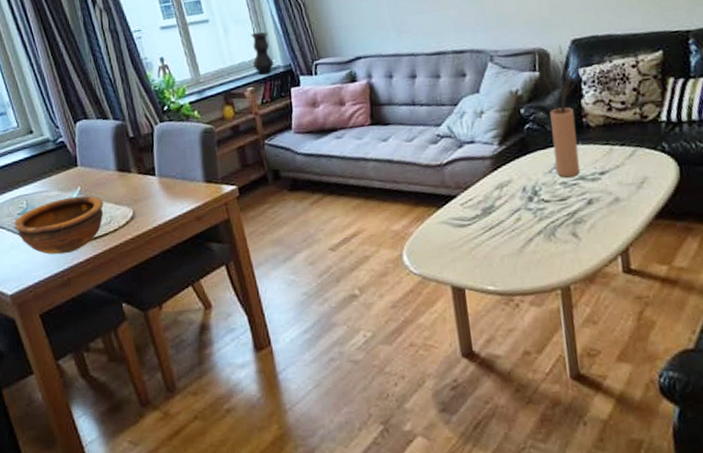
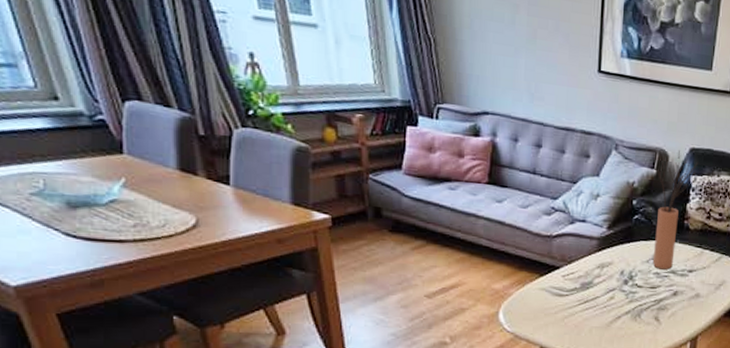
bowl: present [13,195,104,255] -> none [23,187,157,251]
vase: present [251,31,274,75] -> none [365,55,391,104]

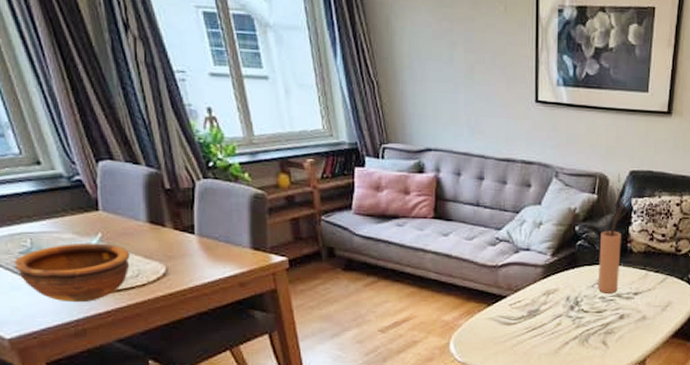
bowl: none [23,187,157,251] -> present [13,242,130,303]

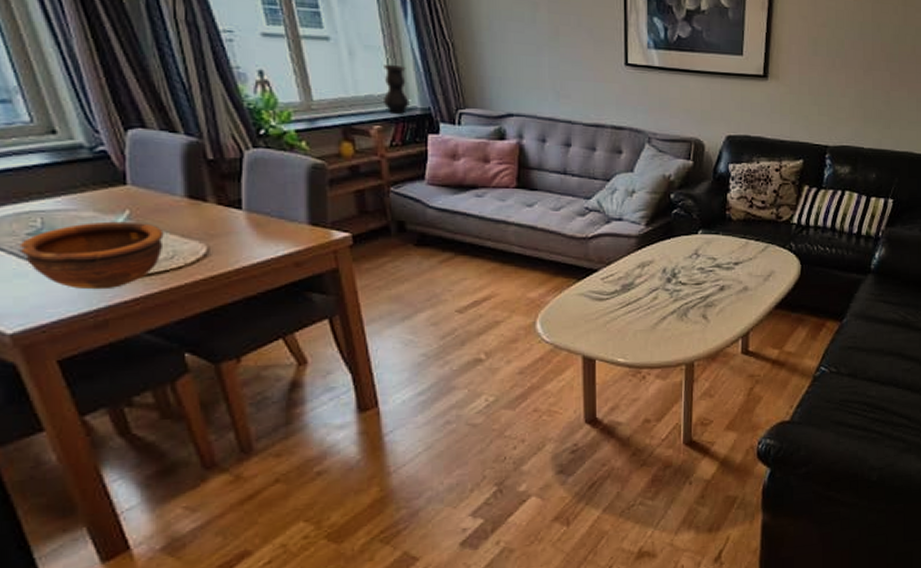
vase: none [315,101,339,148] -> present [382,64,410,114]
vase: present [597,174,639,293] -> none [693,139,736,264]

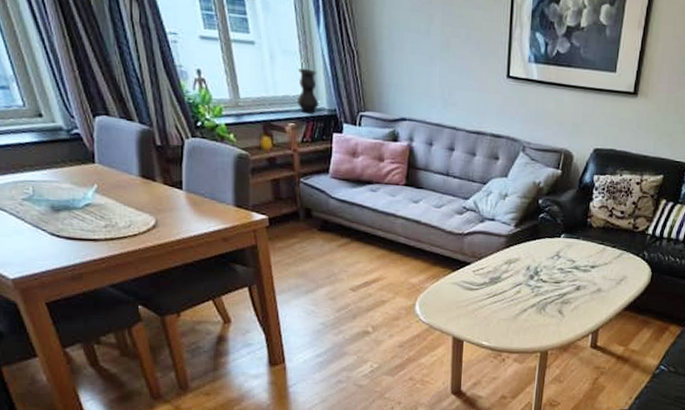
bowl: present [19,221,164,290] -> none [17,192,123,249]

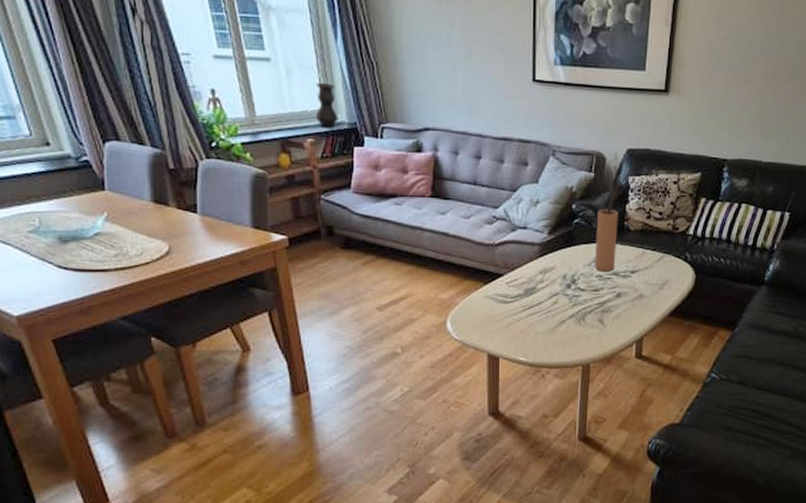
vase: none [557,151,602,266] -> present [594,152,636,272]

